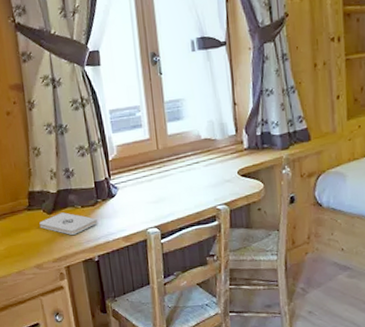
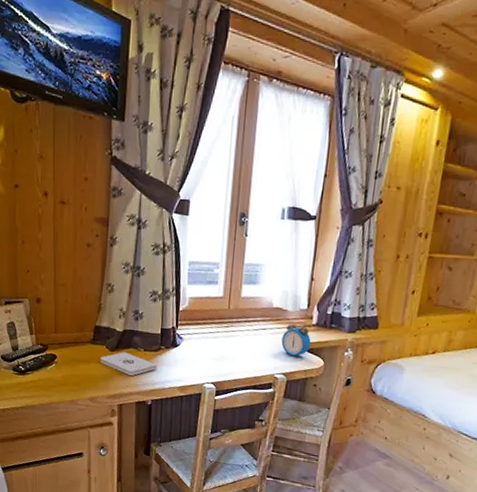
alarm clock: none [216,152,247,185] -> present [281,324,311,357]

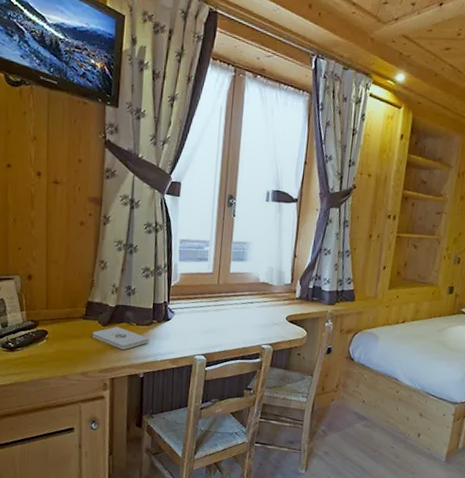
alarm clock: present [281,324,311,357] -> none [267,297,295,328]

